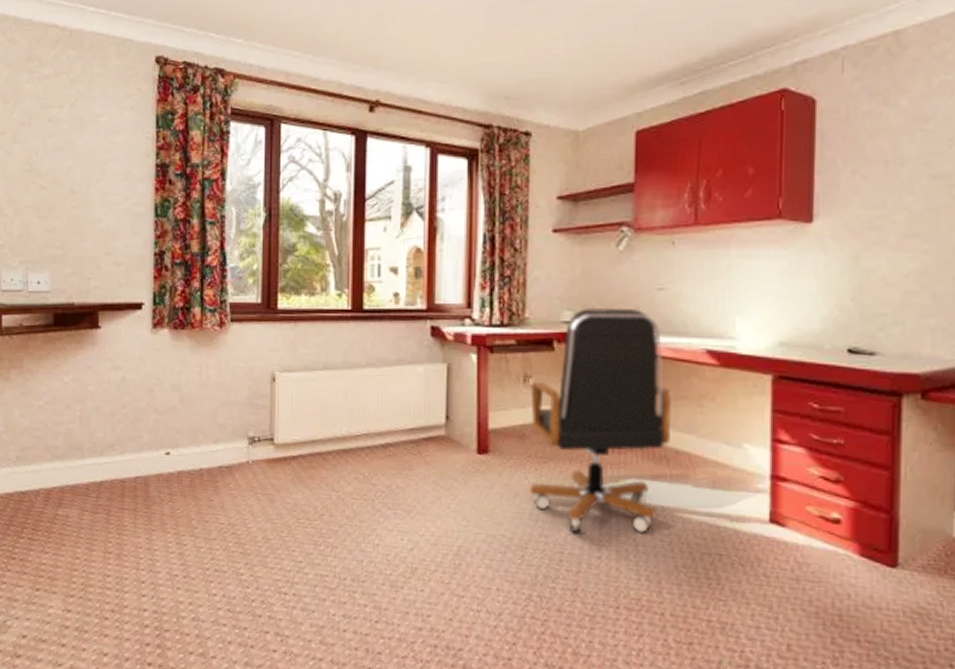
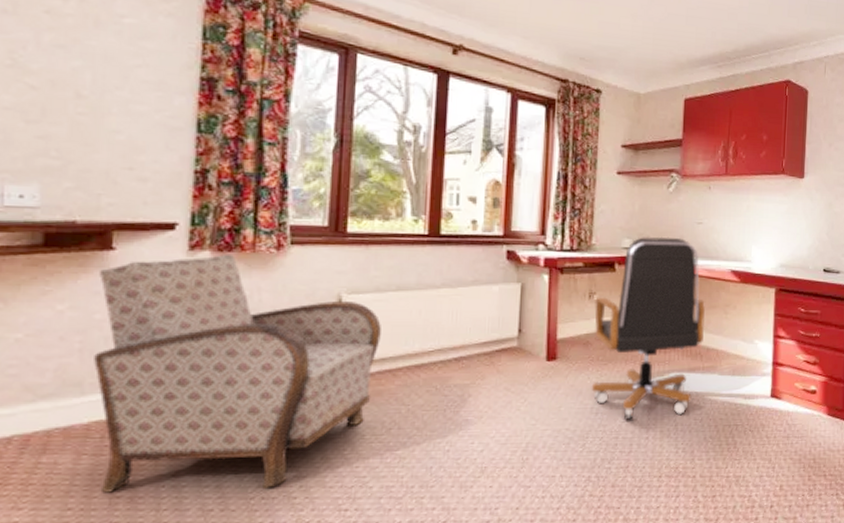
armchair: none [90,331,311,562] -> present [94,253,381,493]

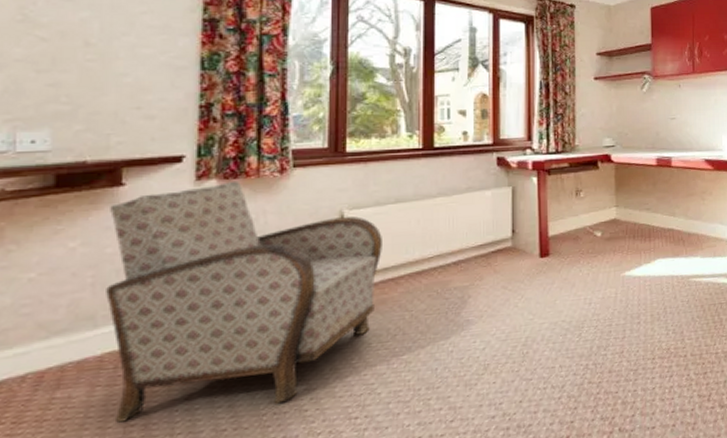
office chair: present [591,236,705,420] -> none [582,133,685,308]

